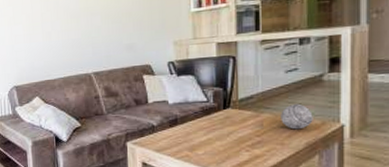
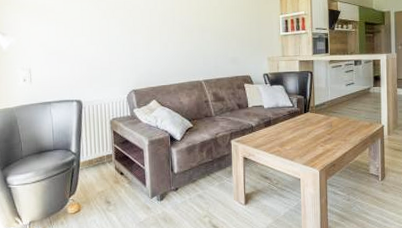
decorative orb: present [281,103,313,130] -> none [343,109,365,129]

